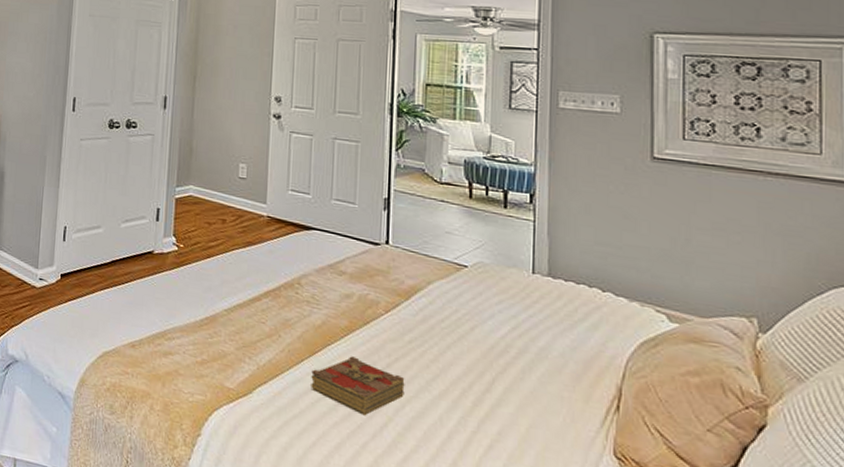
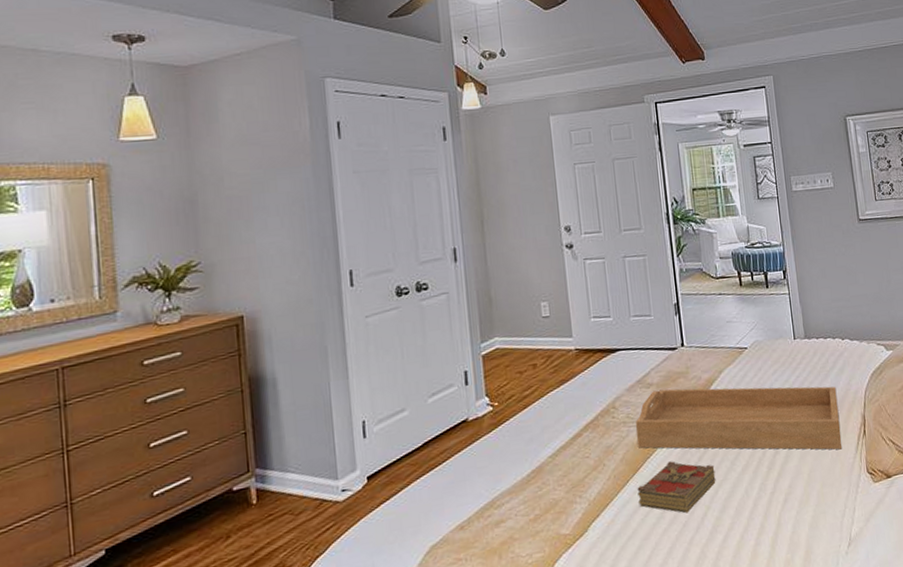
serving tray: none [320,280,584,416] -> present [636,386,842,450]

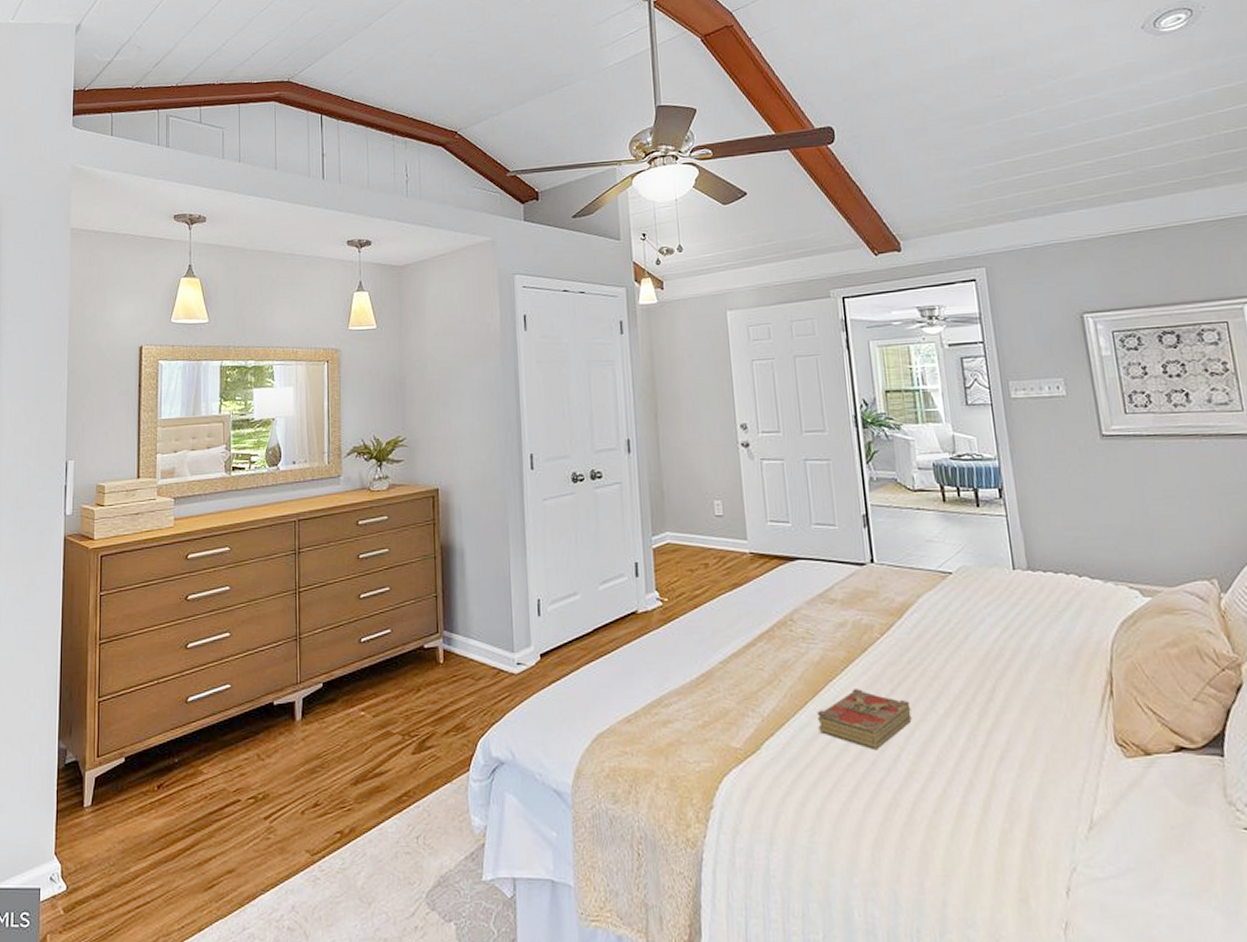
serving tray: present [636,386,842,450] -> none [816,607,1079,709]

